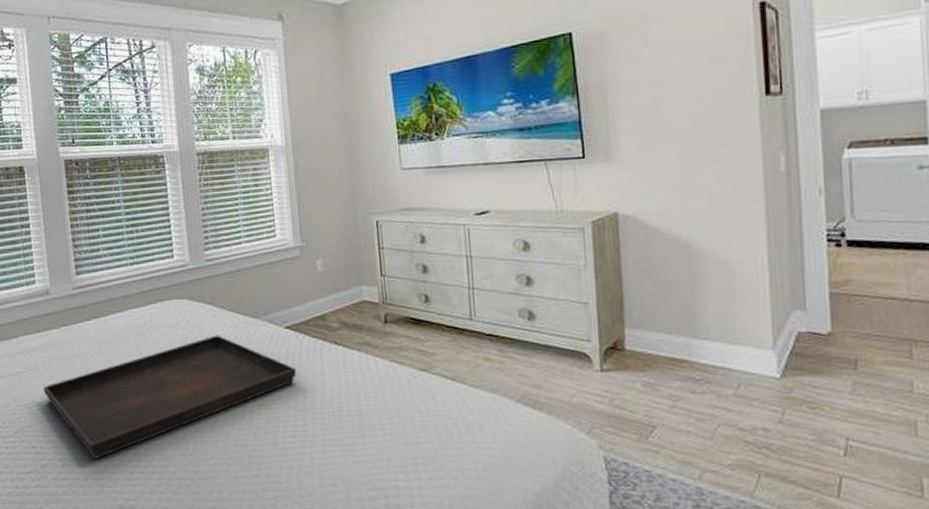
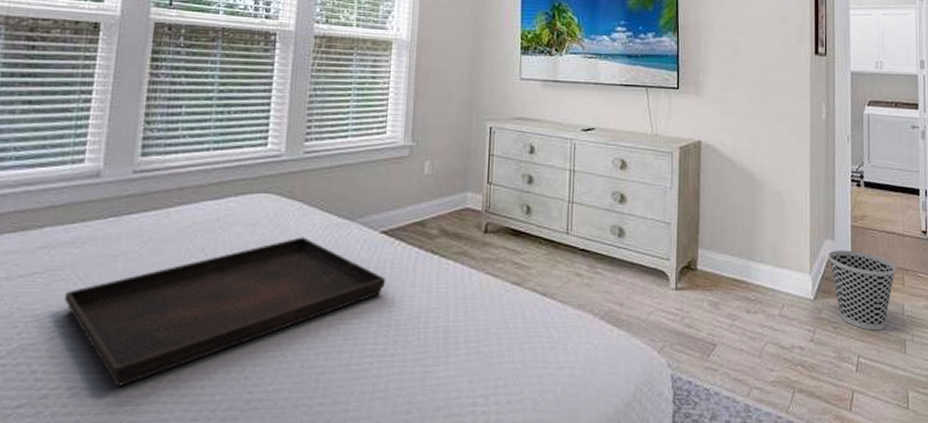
wastebasket: none [798,321,900,411] -> present [828,250,896,331]

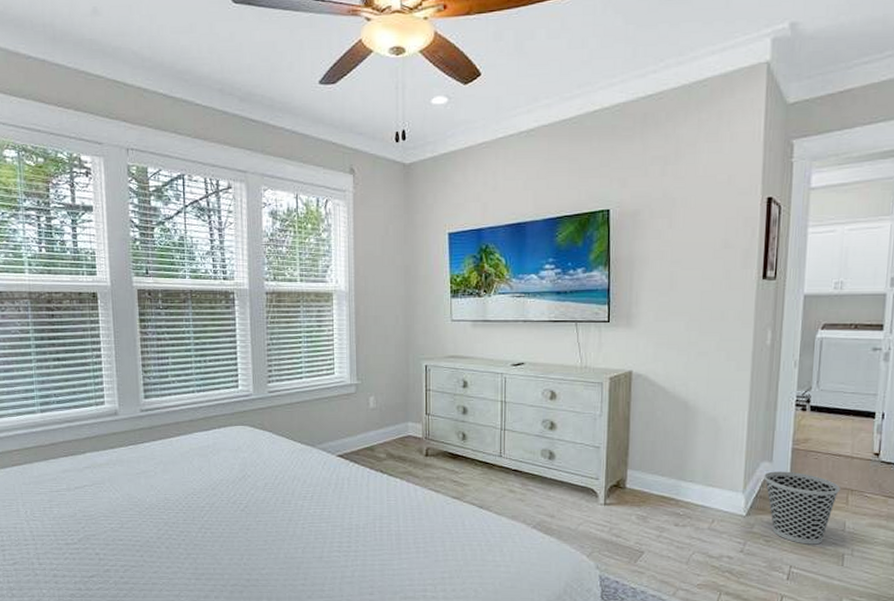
serving tray: present [65,237,386,386] -> none [109,460,345,566]

